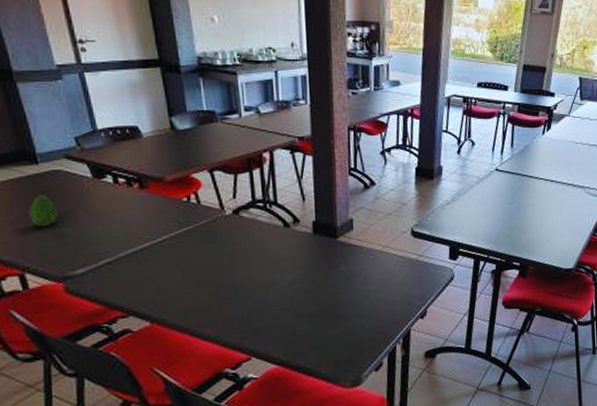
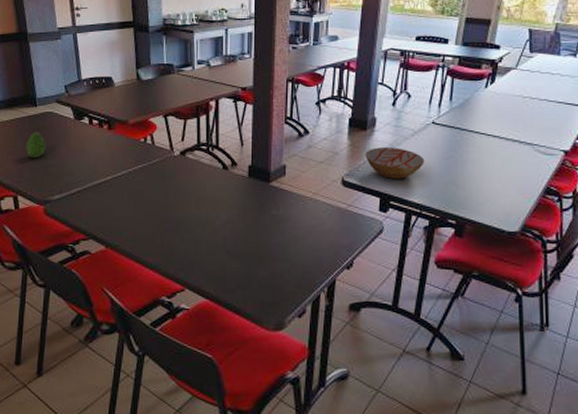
bowl: none [433,195,490,228] -> present [365,147,425,180]

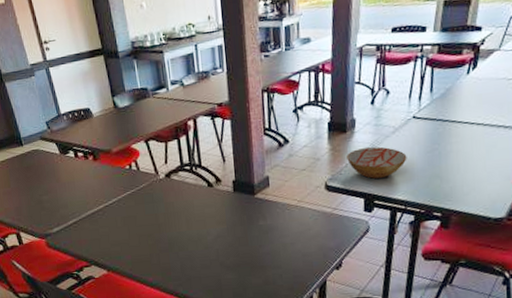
fruit: present [26,132,46,158] -> none [19,170,38,196]

